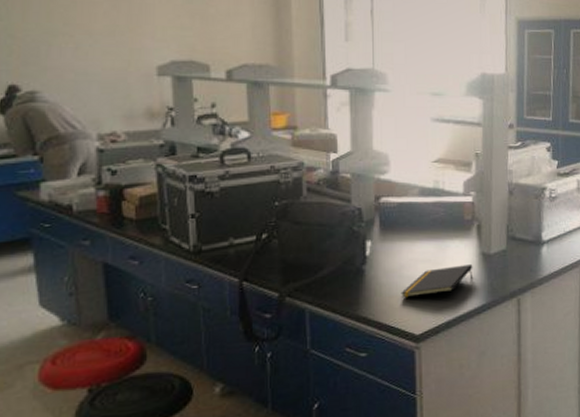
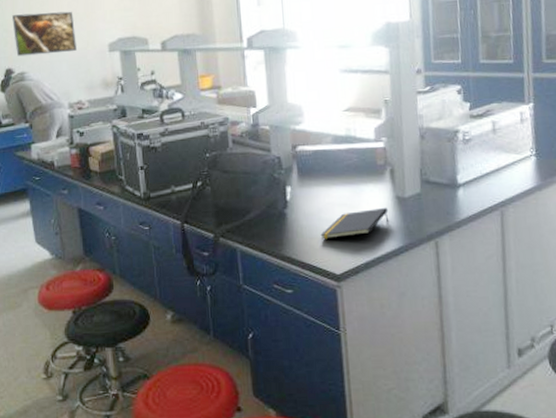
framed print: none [21,18,113,72] -> present [12,11,77,57]

